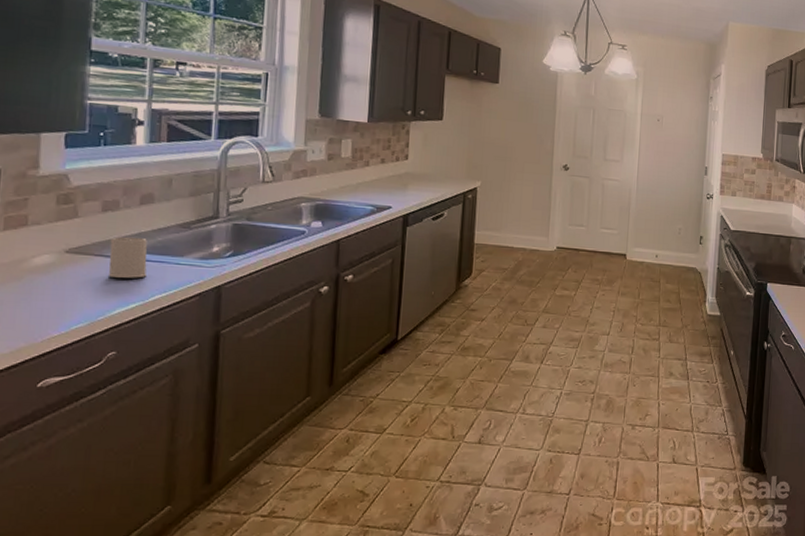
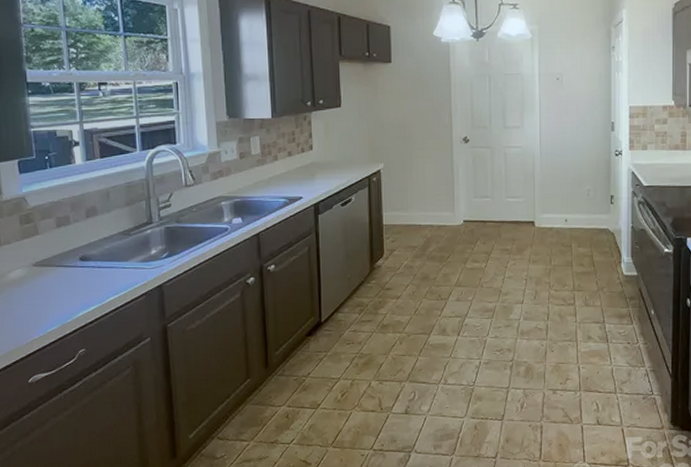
mug: present [107,237,148,278] -> none [67,247,100,284]

